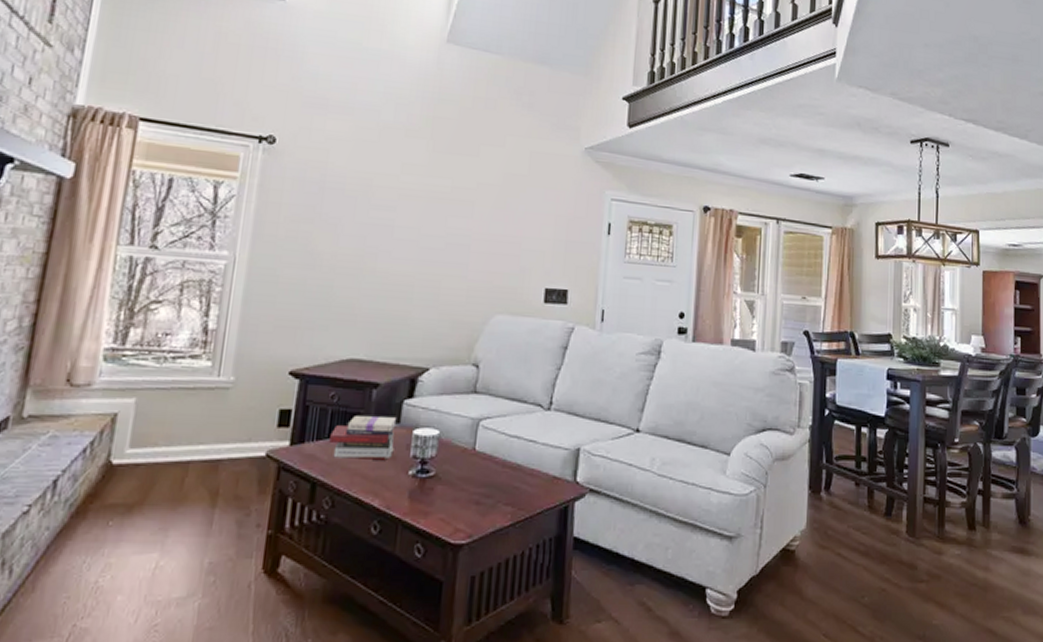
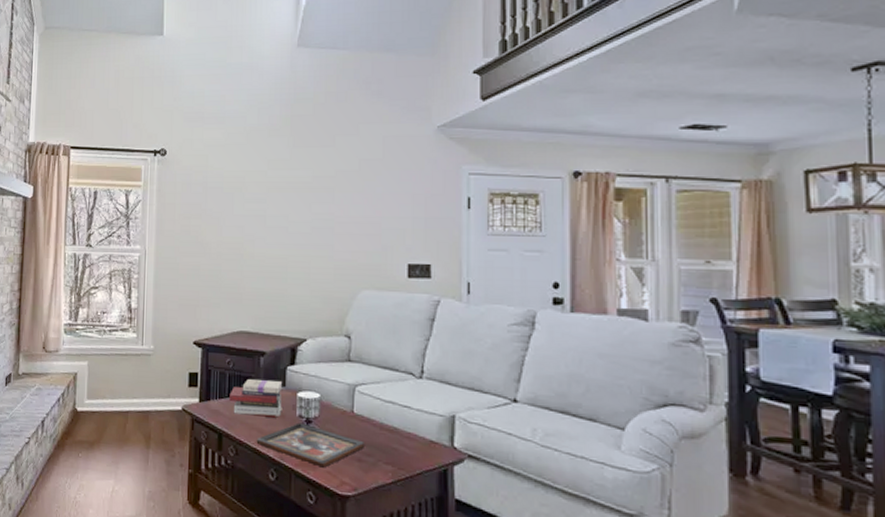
decorative tray: none [358,464,486,515] -> present [256,422,366,468]

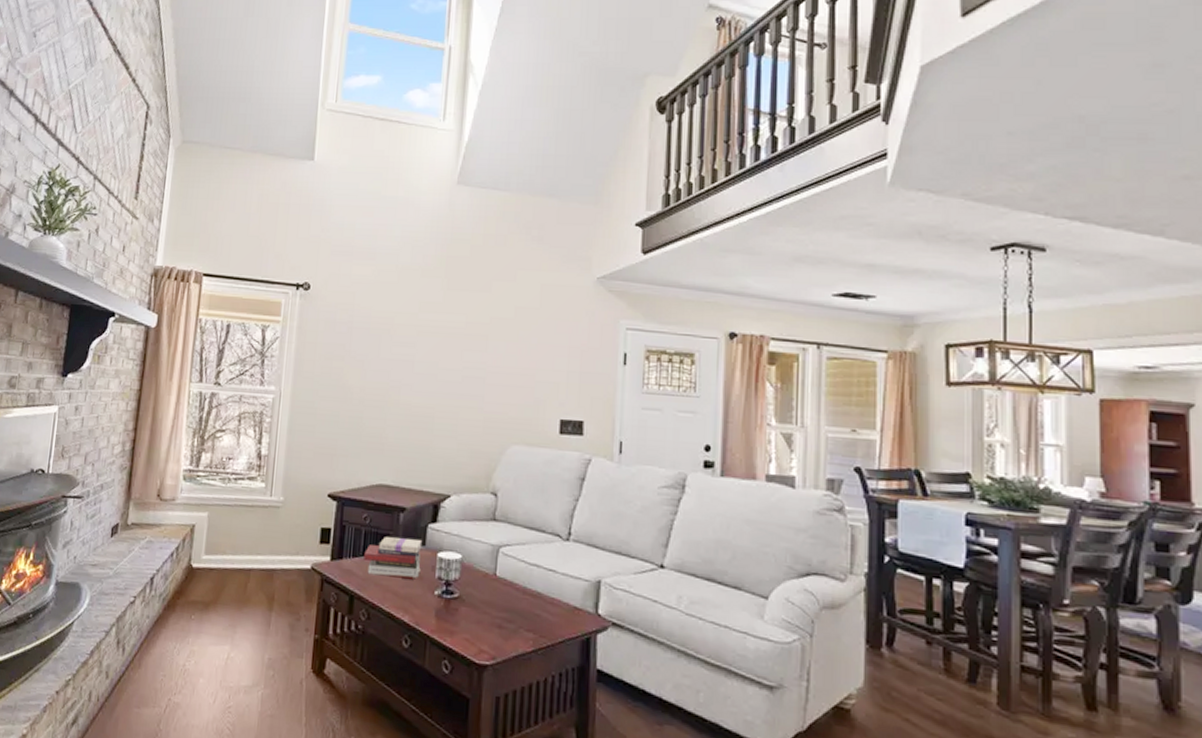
decorative tray: present [256,422,366,468] -> none [390,585,507,635]

